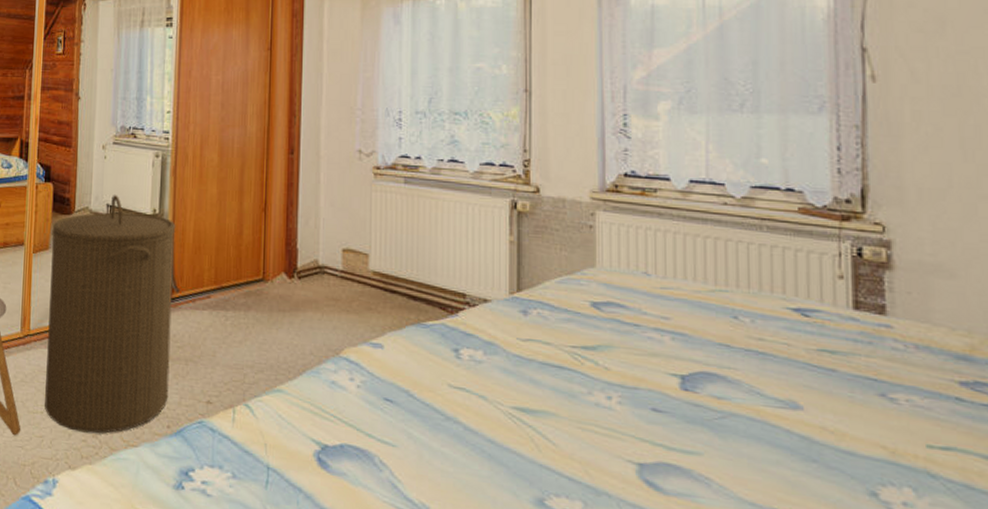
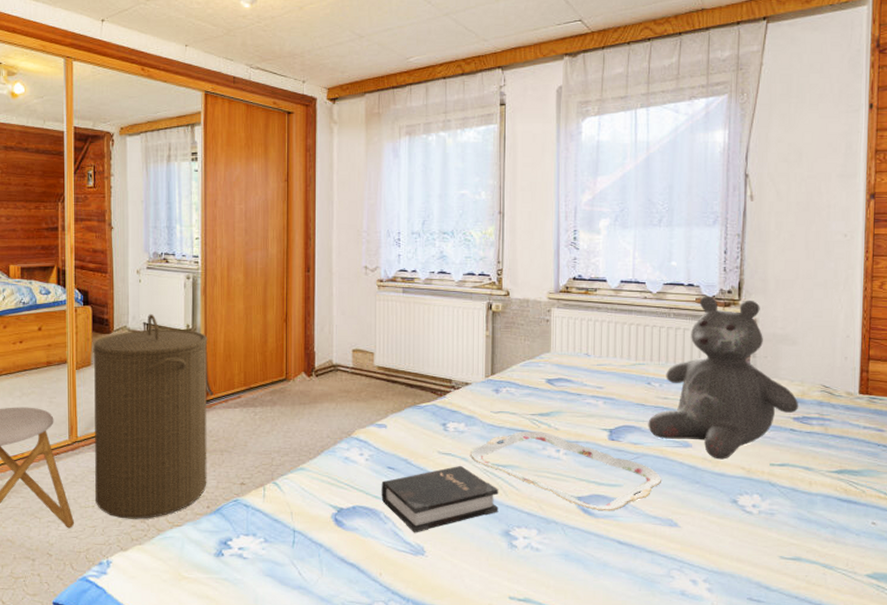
hardback book: none [376,404,529,489] -> present [381,465,499,533]
serving tray: none [491,367,760,488] -> present [471,431,661,511]
teddy bear: none [736,205,968,432] -> present [648,296,799,460]

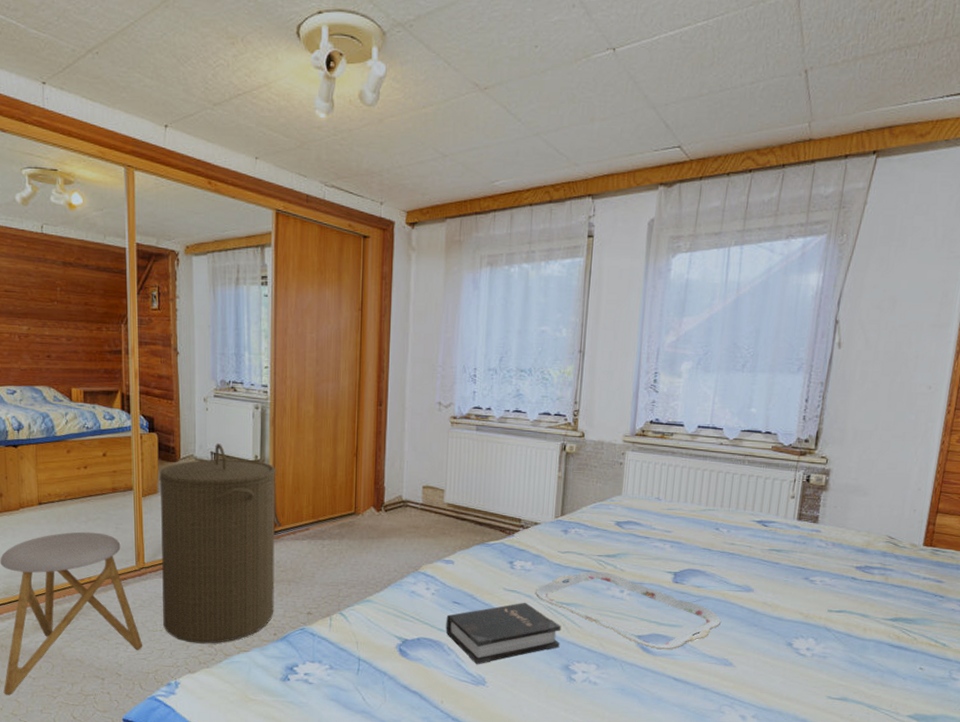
teddy bear: present [648,296,799,460] -> none [712,444,863,605]

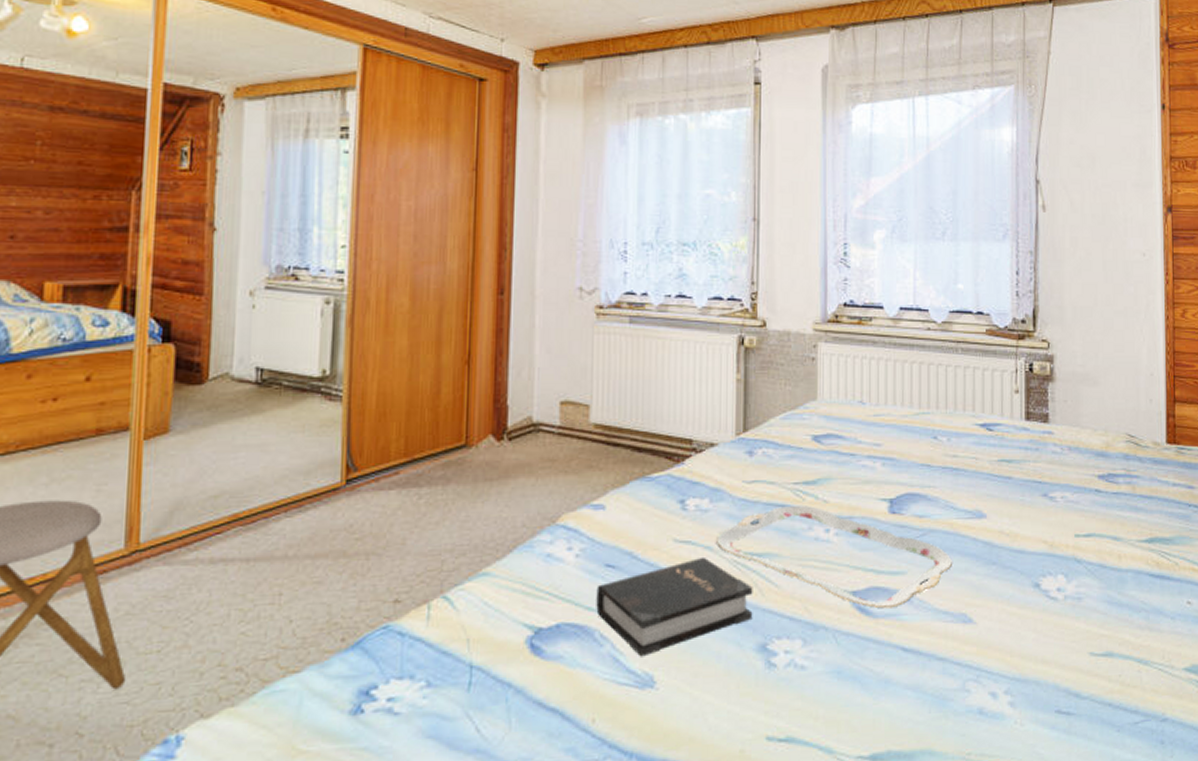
laundry hamper: present [159,443,276,644] -> none [163,355,353,668]

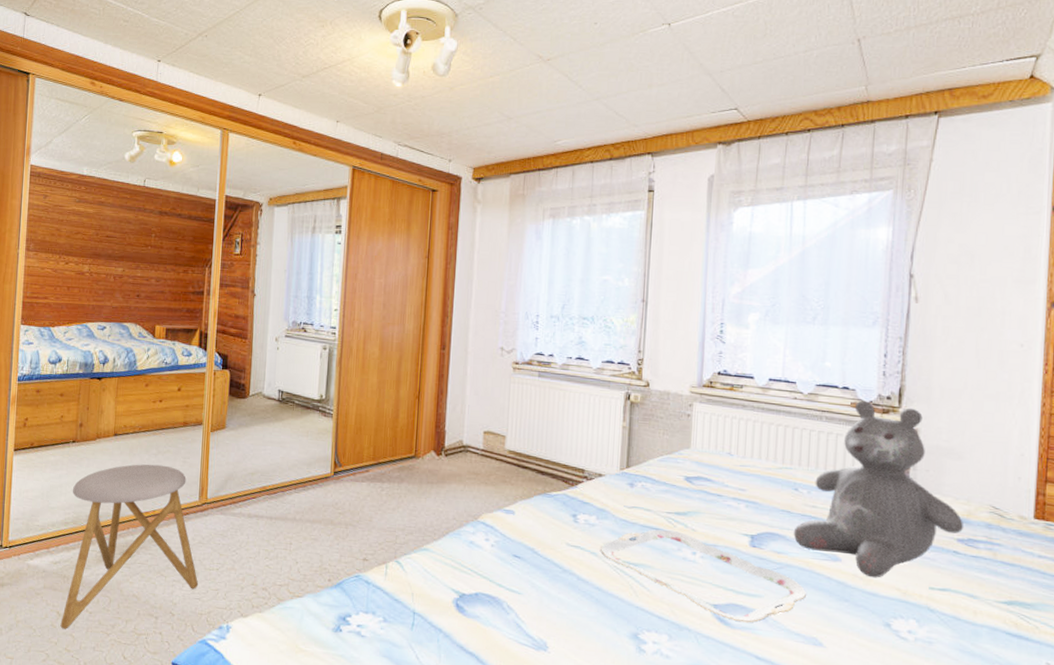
hardback book: present [596,556,753,657] -> none [505,559,629,627]
teddy bear: none [935,326,1104,532] -> present [793,400,964,578]

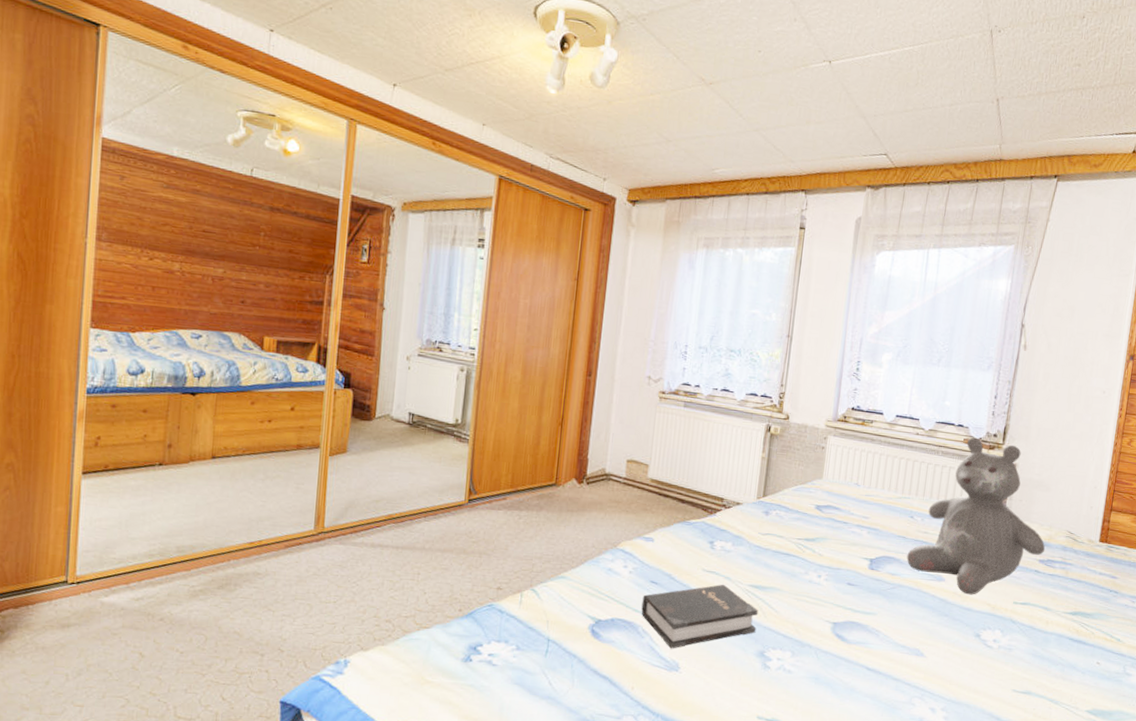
stool: present [60,464,199,629] -> none [143,490,313,672]
hardback book: none [505,559,629,627] -> present [641,584,759,649]
serving tray: present [601,529,806,623] -> none [734,555,914,638]

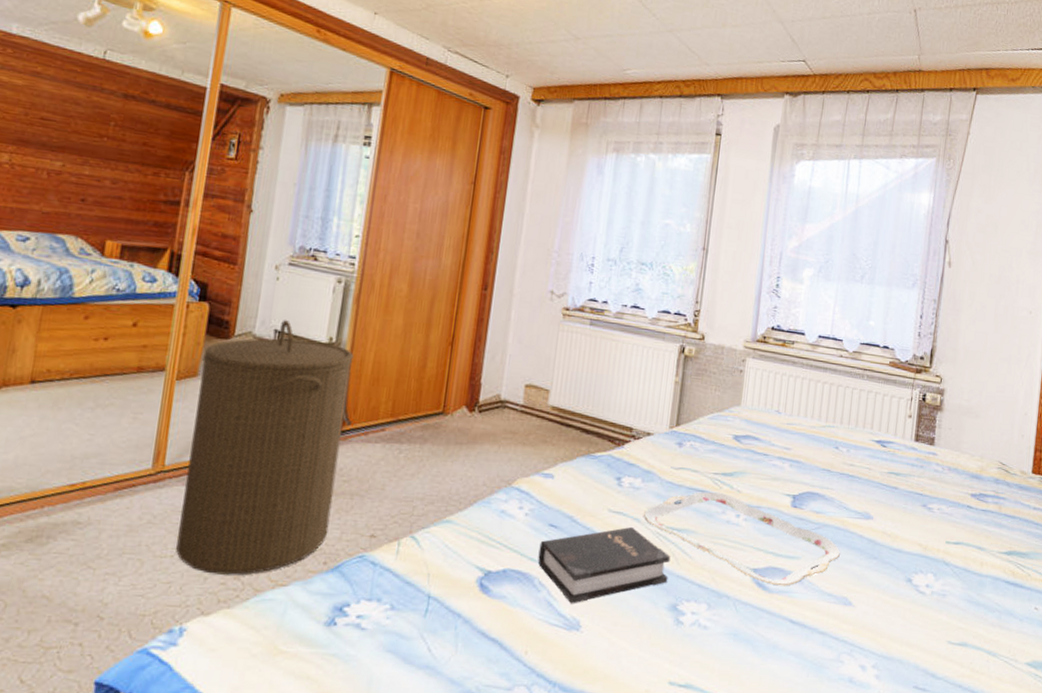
laundry hamper: none [338,404,477,619] -> present [176,320,354,575]
serving tray: none [734,555,914,638] -> present [644,492,840,586]
teddy bear: present [906,437,1046,595] -> none [831,360,977,535]

